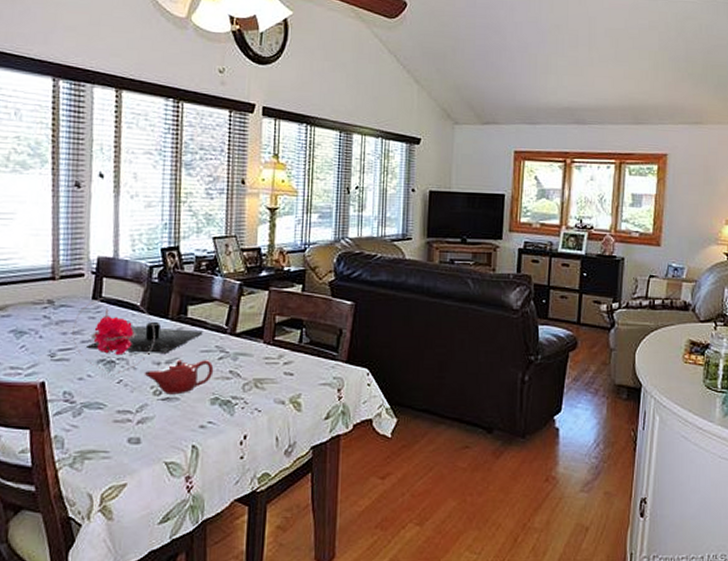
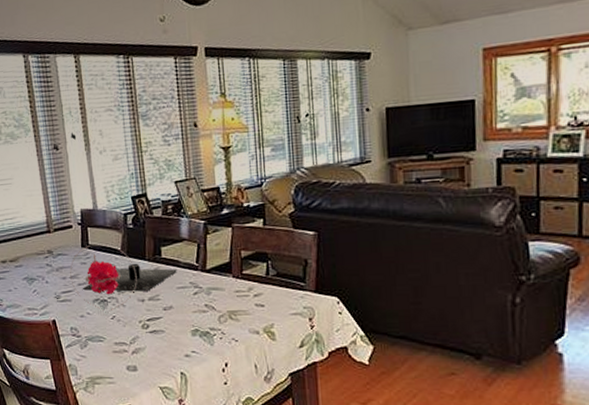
teapot: present [144,359,214,395] -> none [132,295,191,328]

